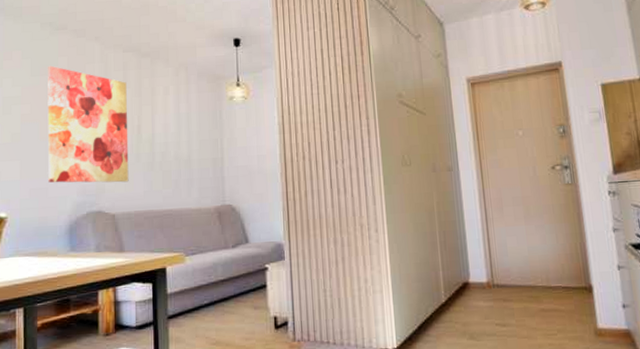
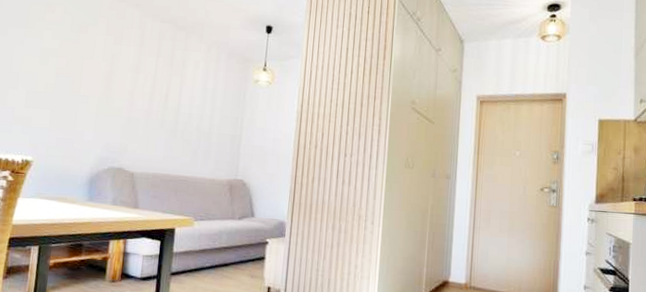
wall art: present [47,65,129,183] -> none [75,24,160,145]

